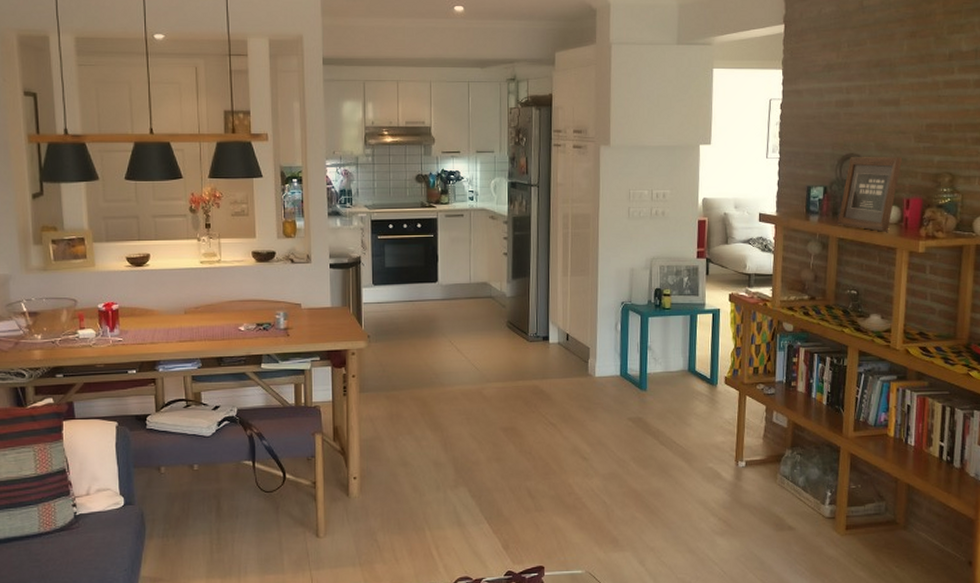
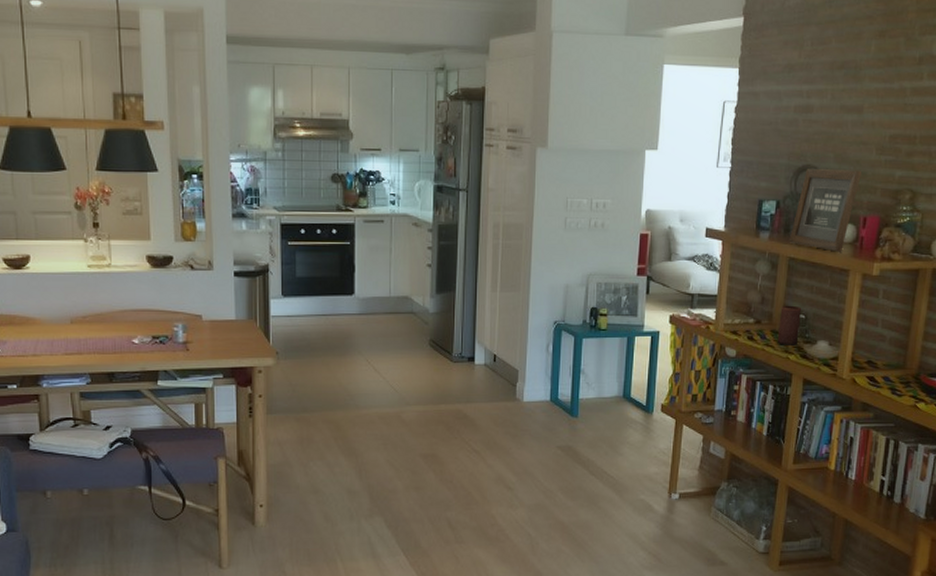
candle: none [831,282,853,320] -> present [777,305,801,345]

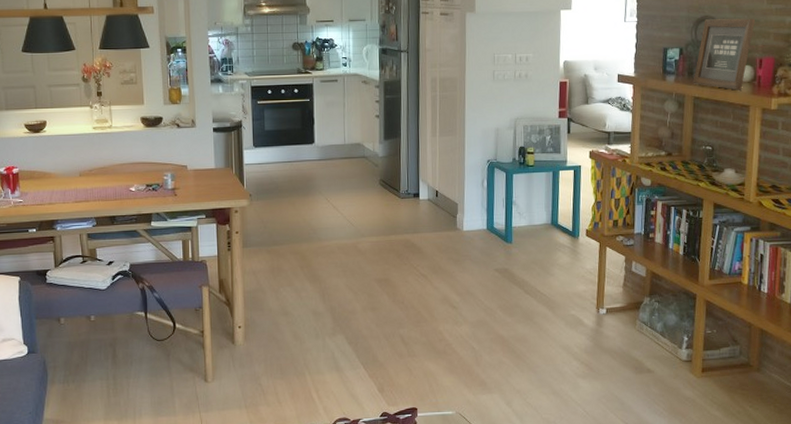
candle: present [777,305,801,345] -> none [687,138,708,174]

